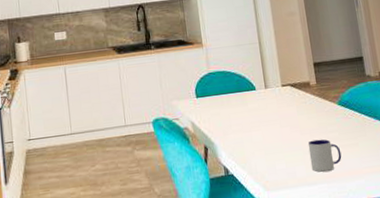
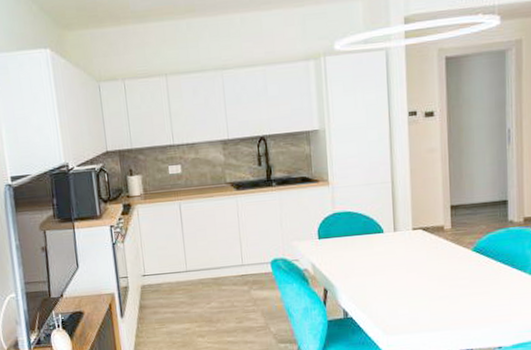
mug: present [308,139,342,172] -> none [434,286,470,319]

